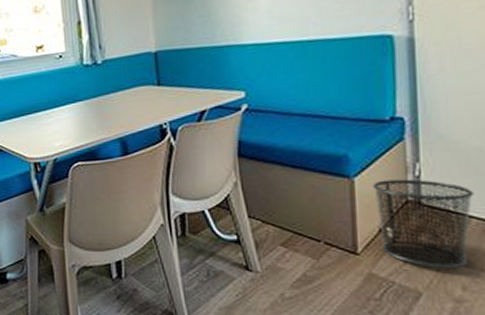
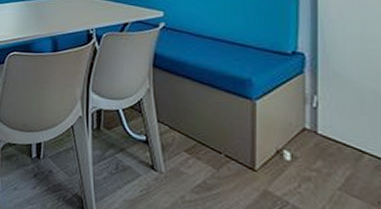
waste bin: present [372,179,474,269] -> none [272,106,367,199]

